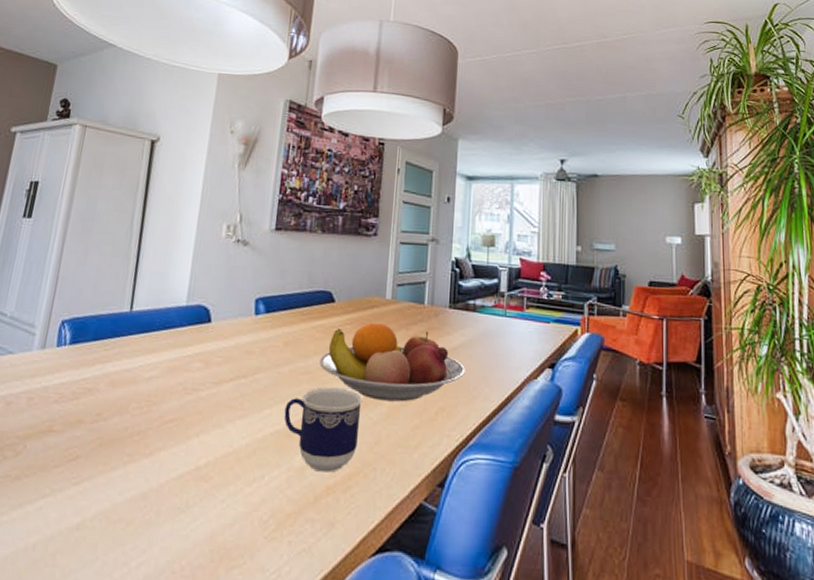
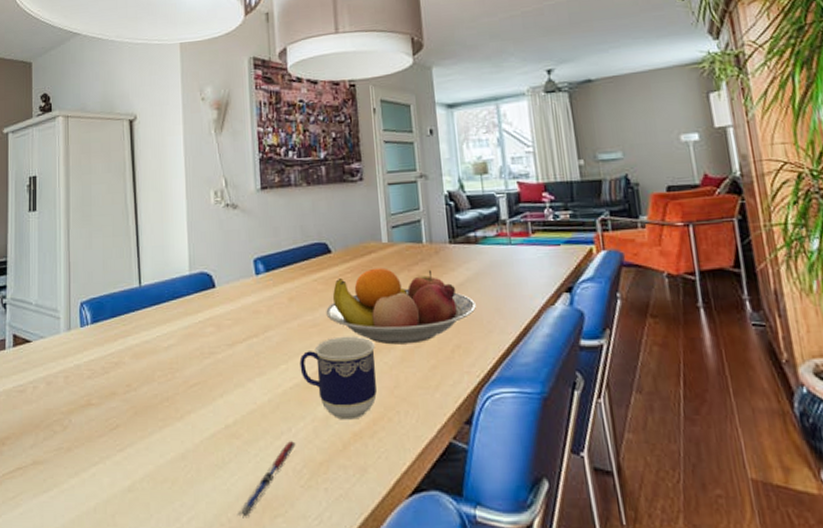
pen: none [191,489,267,566] -> present [237,441,296,517]

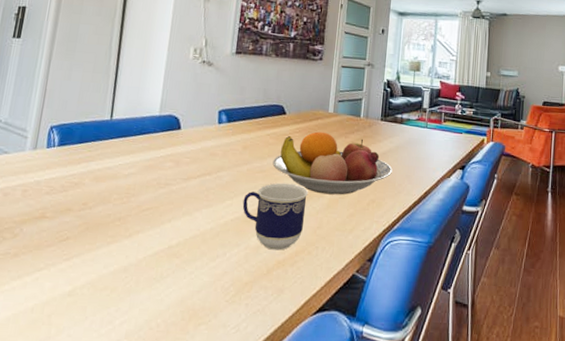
pen: present [237,441,296,517] -> none [165,263,228,323]

